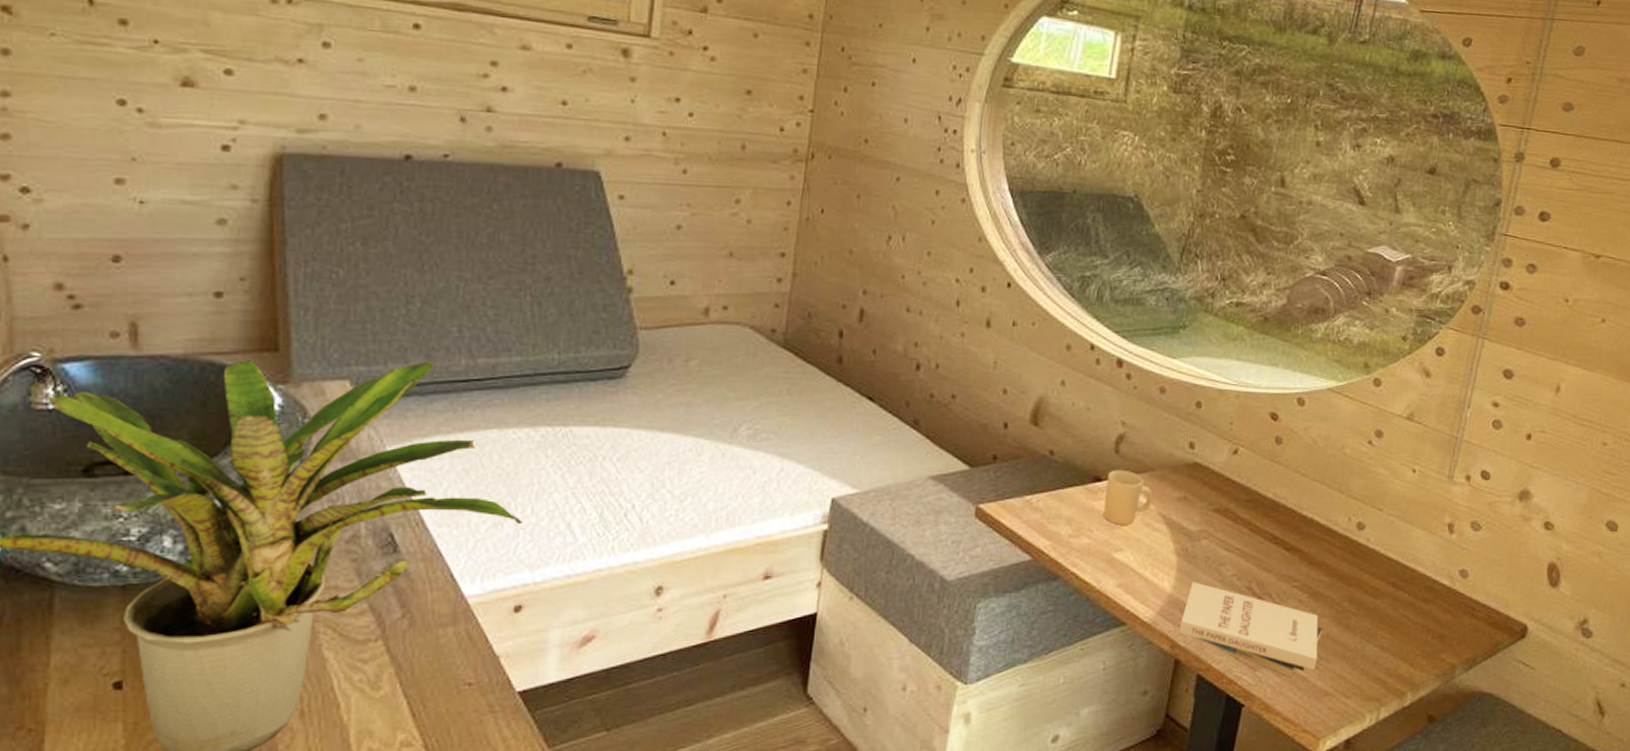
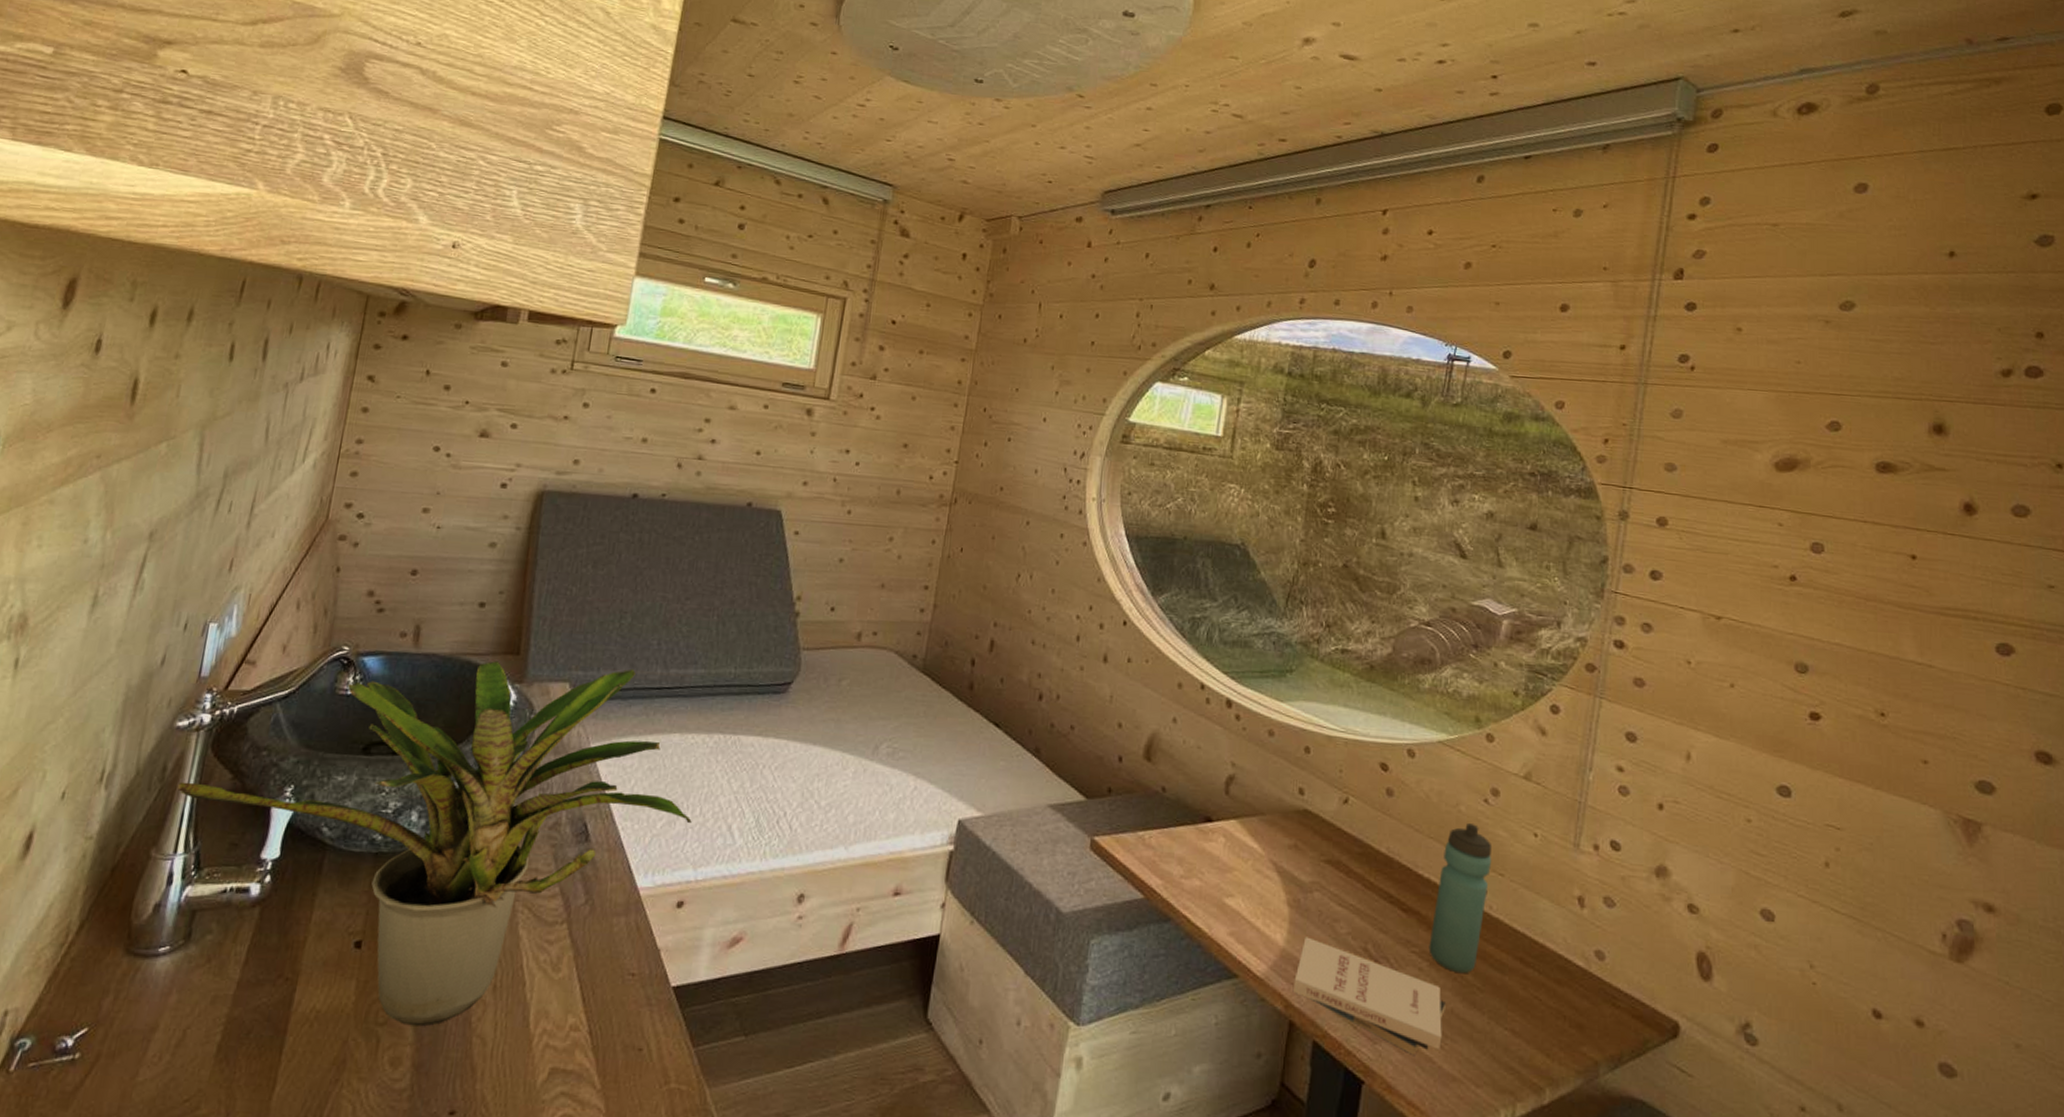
mug: present [1103,470,1154,525] -> none [1214,811,1264,870]
water bottle: none [1309,465,1373,602] -> present [1429,823,1492,974]

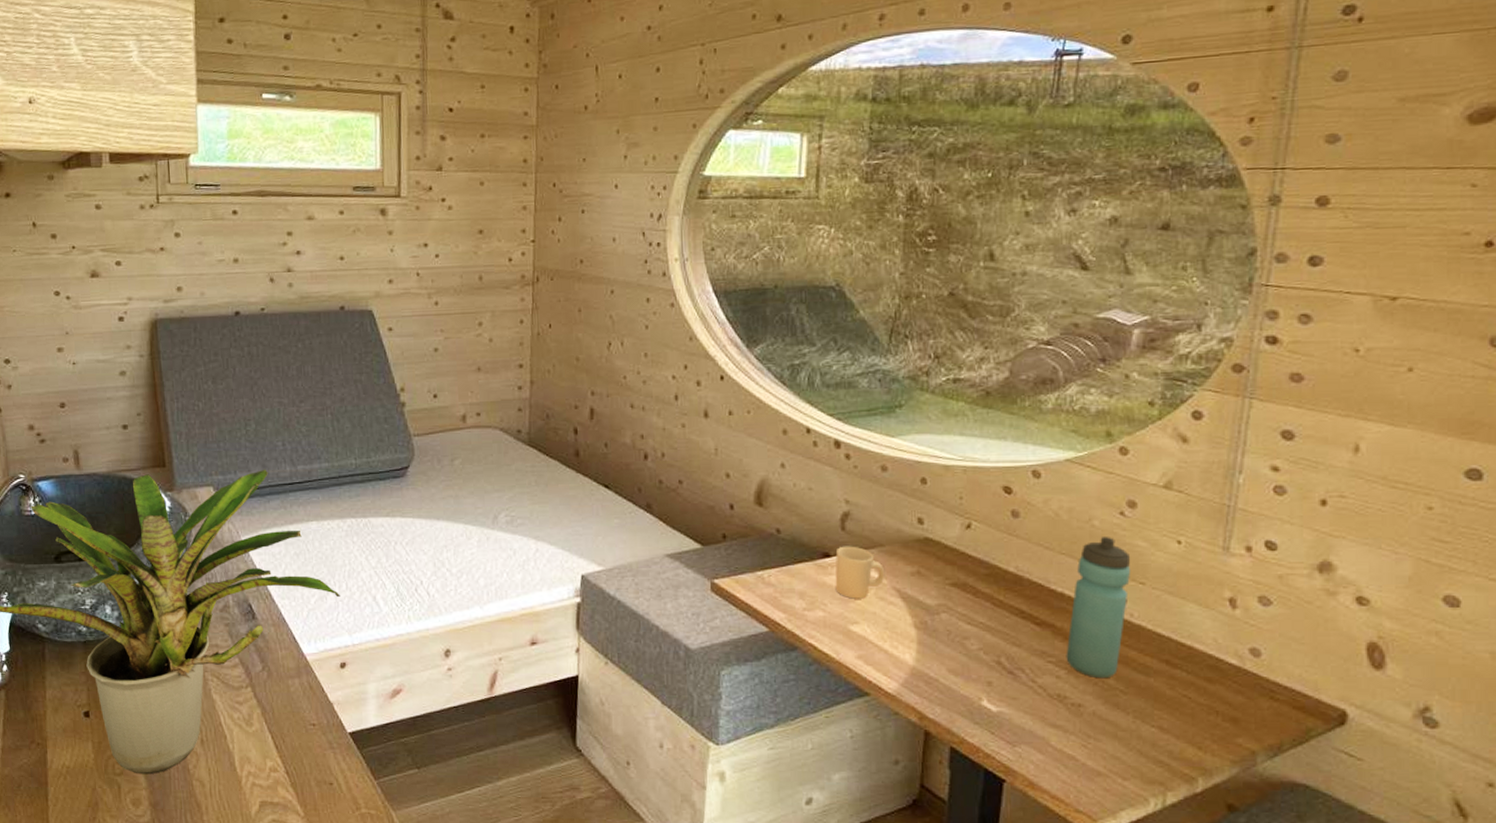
mug: none [1214,811,1264,870] -> present [835,546,885,599]
books: present [1292,937,1446,1055] -> none [926,655,1087,755]

